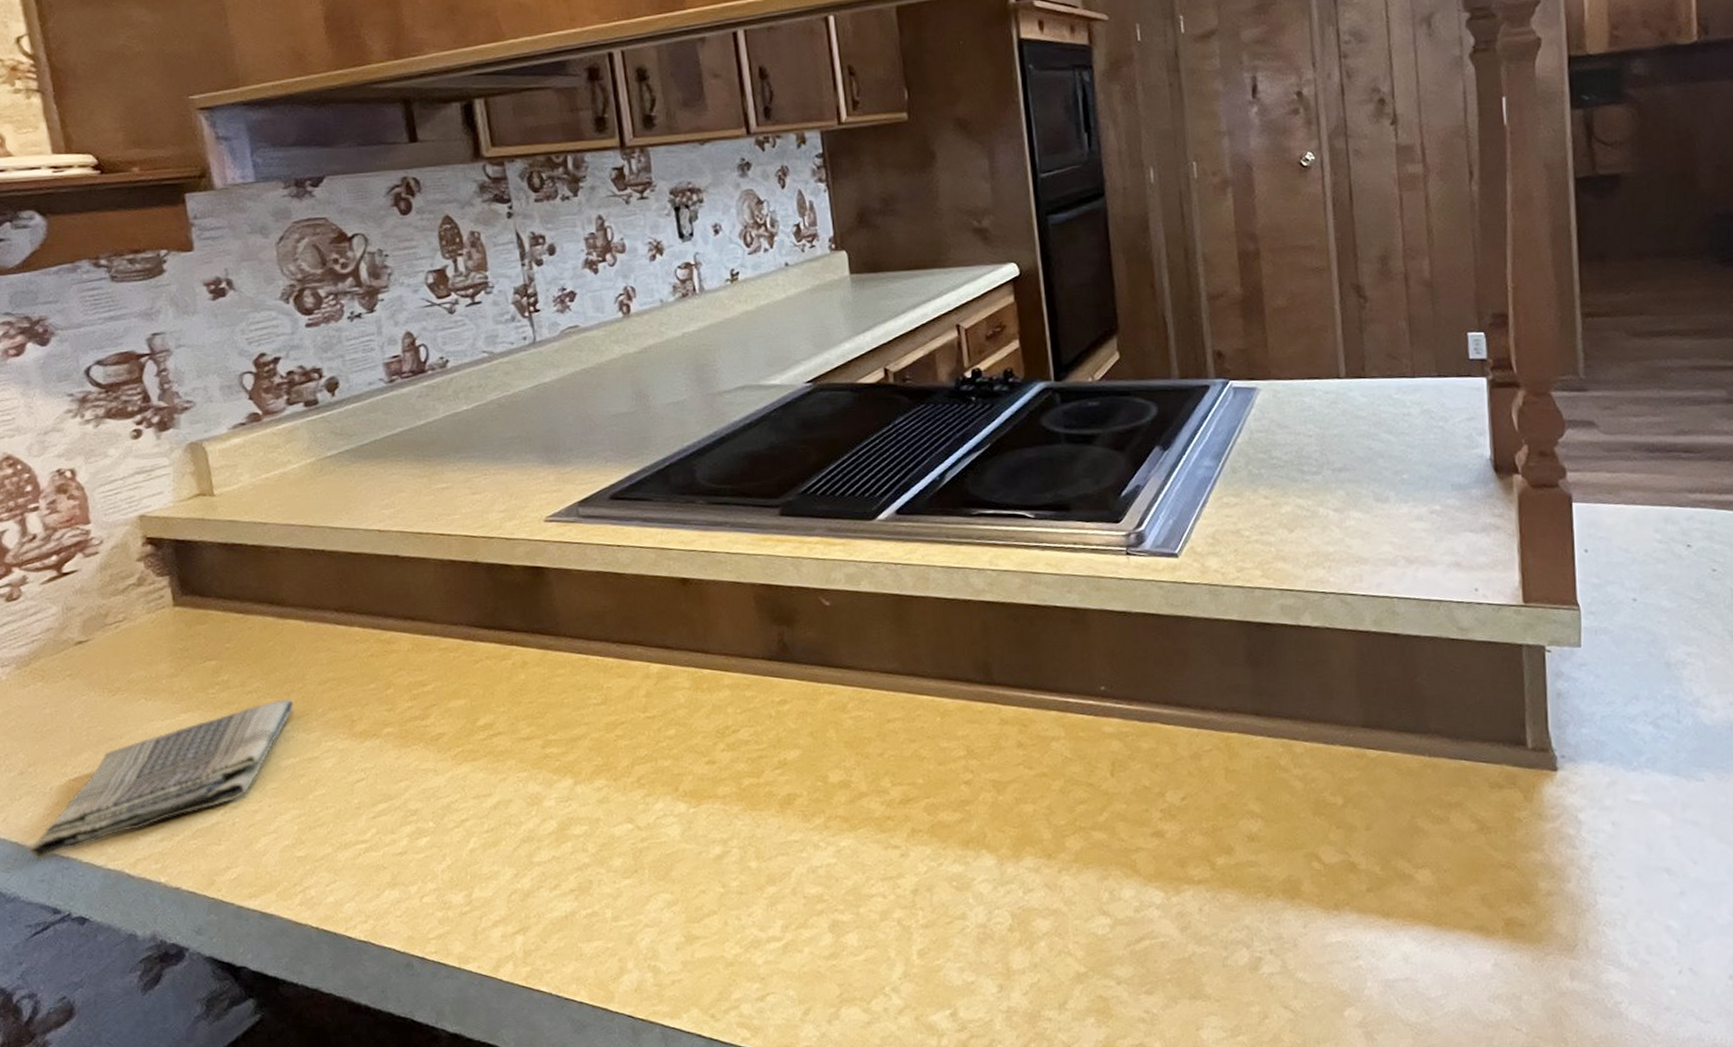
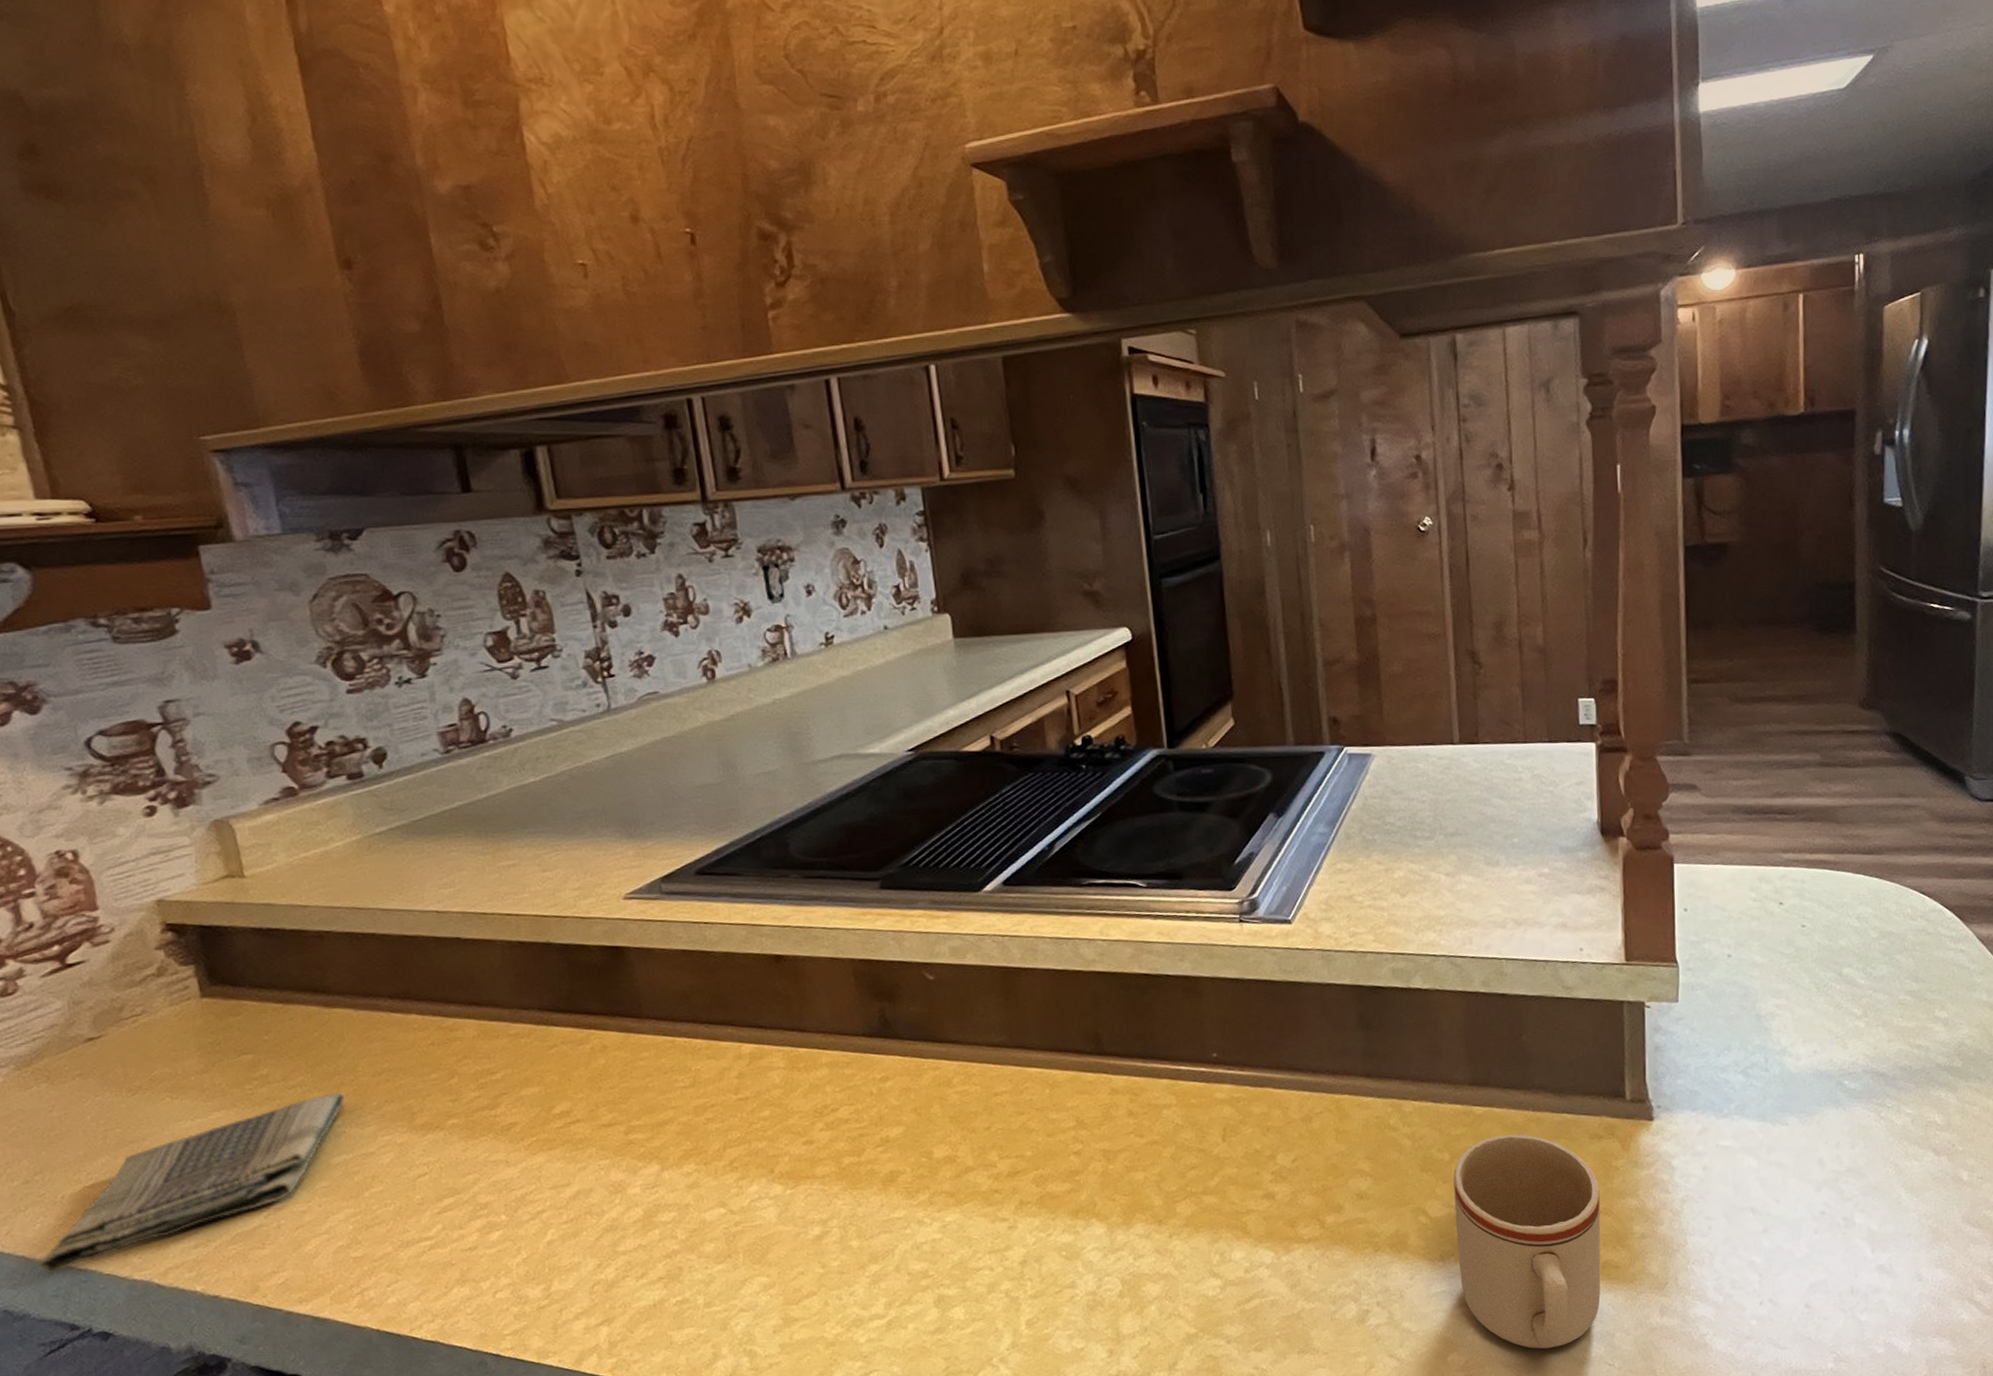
mug: none [1347,780,1505,1009] -> present [1453,1134,1601,1349]

